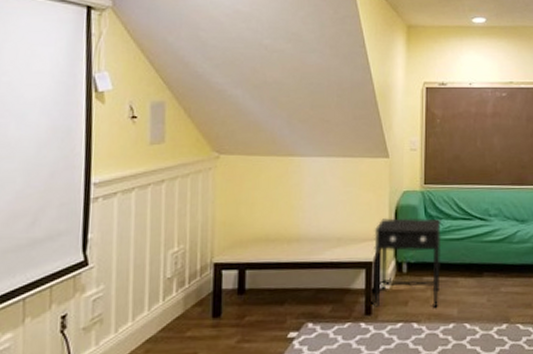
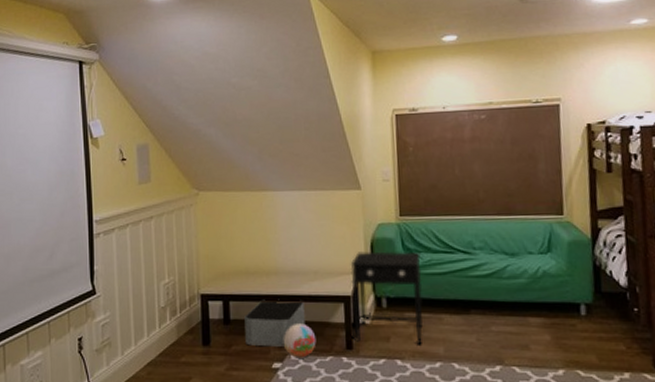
storage bin: none [260,266,325,316] -> present [244,299,305,347]
ball: none [301,291,335,327] -> present [283,323,316,358]

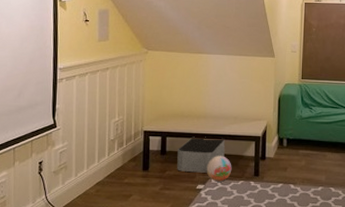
side table: present [350,251,423,345] -> none [261,104,314,174]

